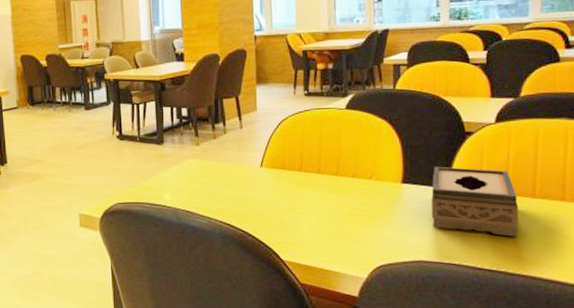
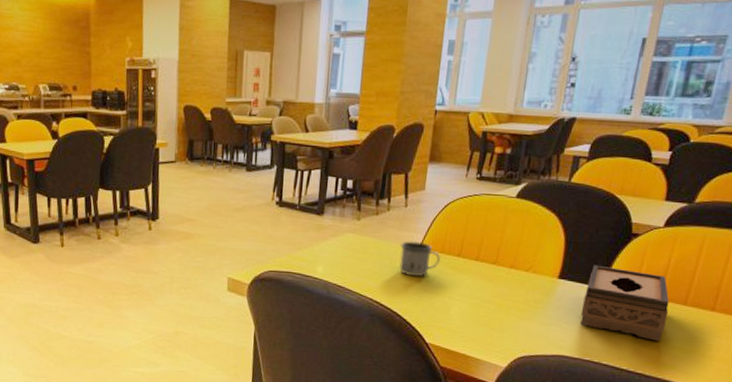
mug: none [242,160,284,196] -> present [399,241,441,277]

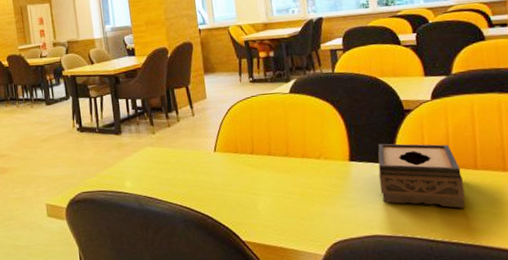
mug: present [399,241,441,277] -> none [196,145,237,179]

